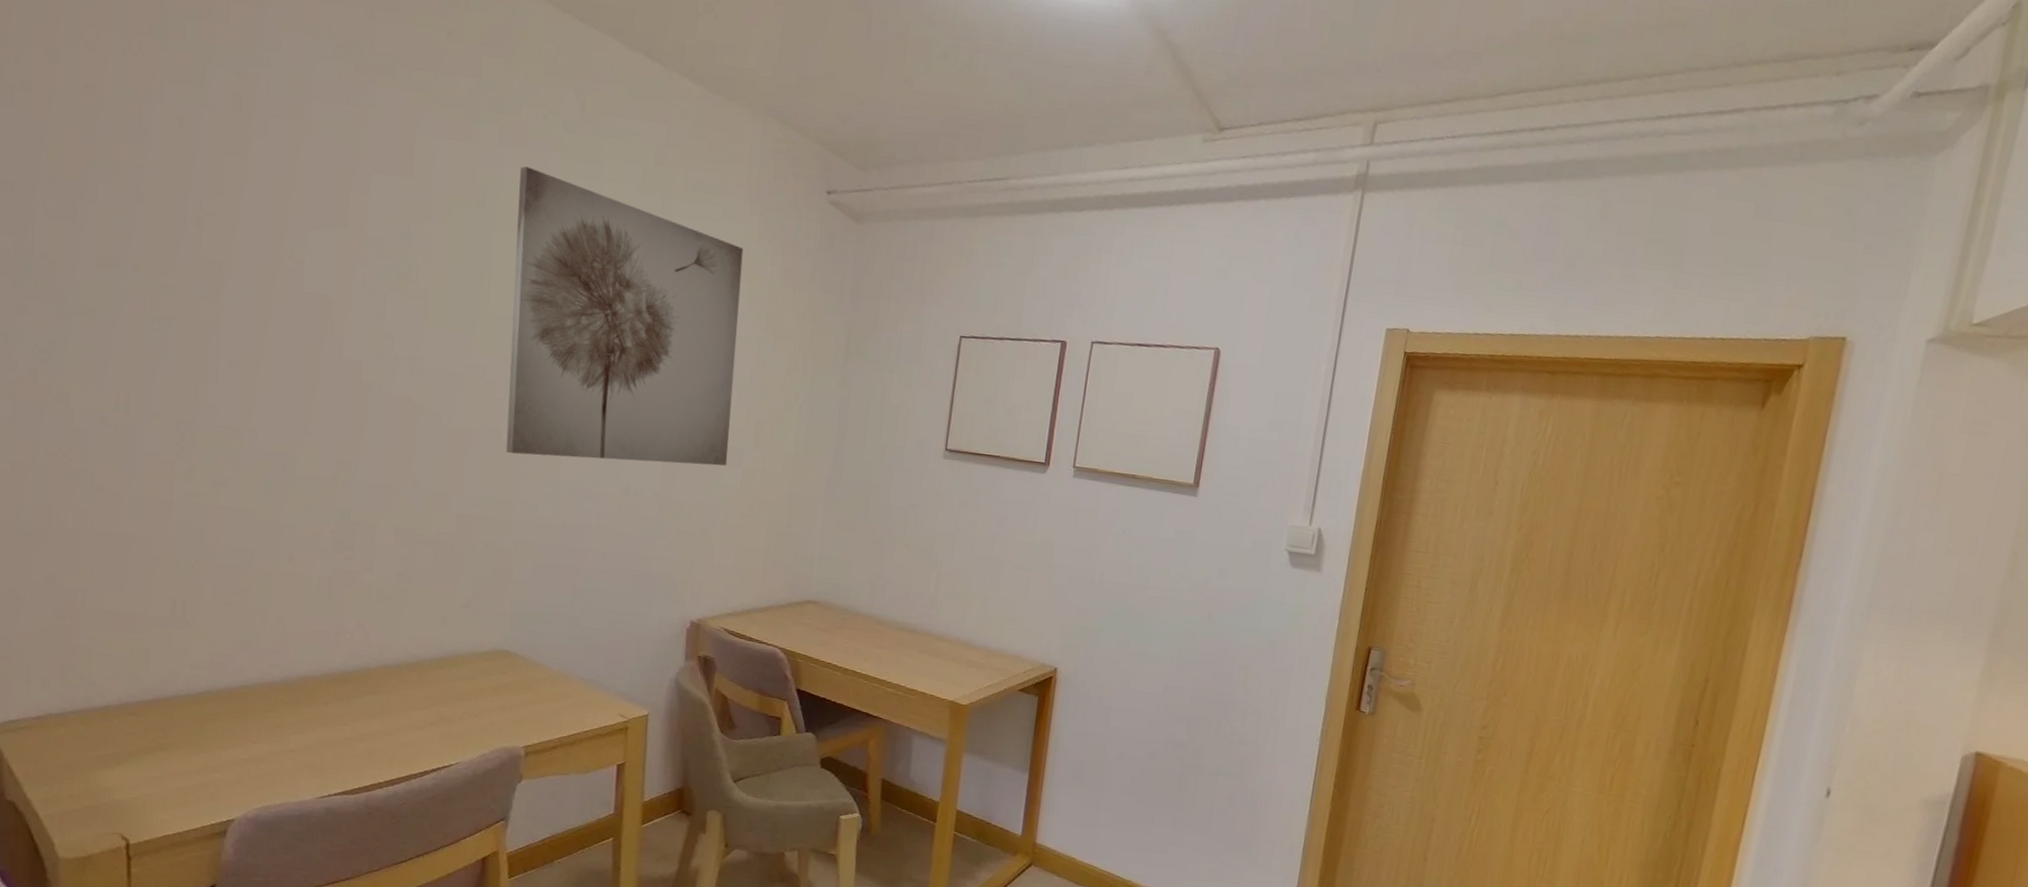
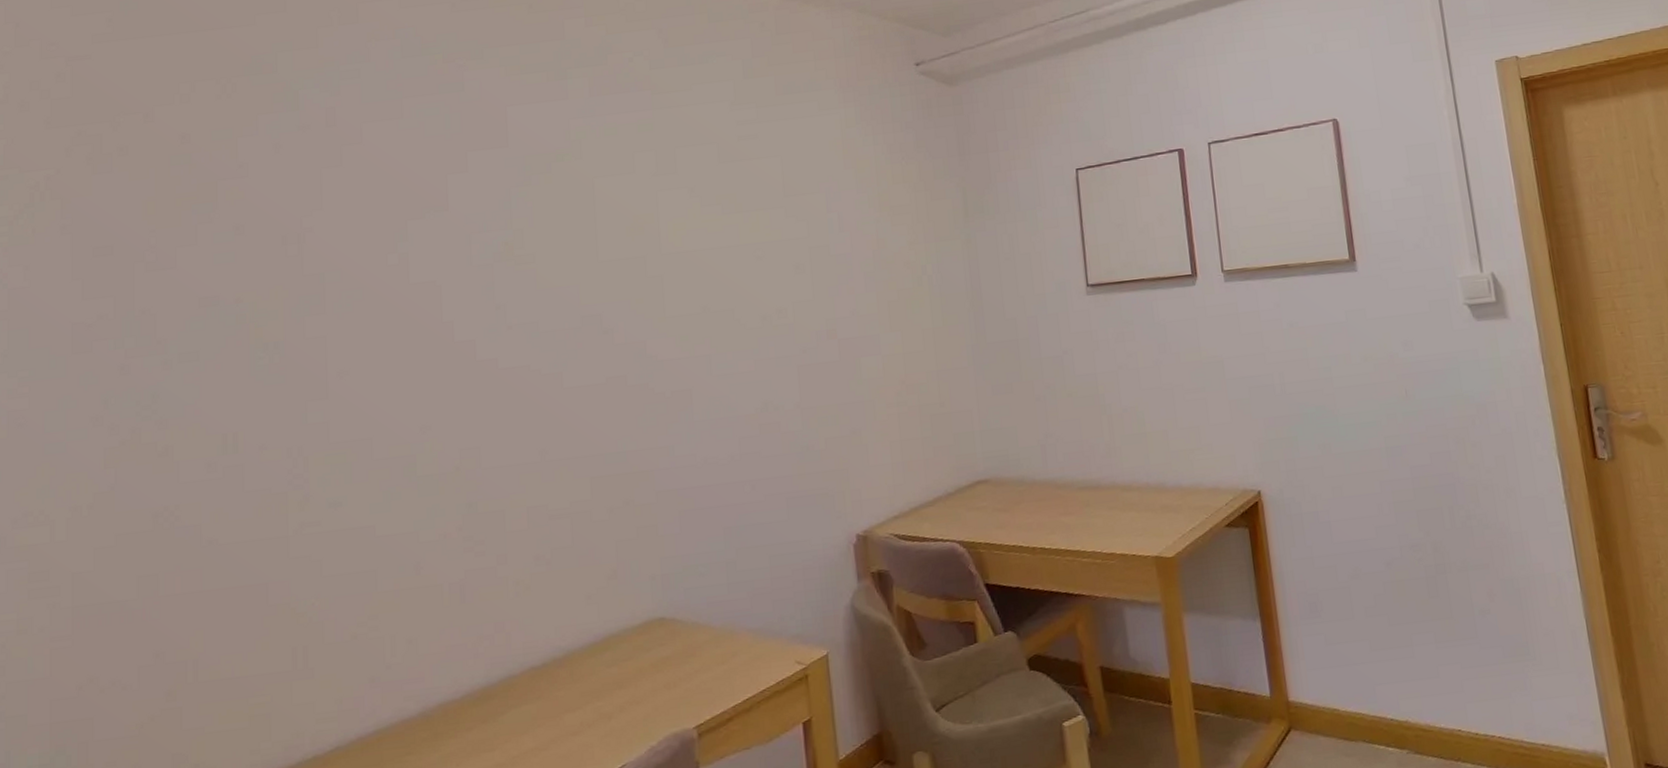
wall art: present [506,166,744,466] -> none [612,110,866,399]

